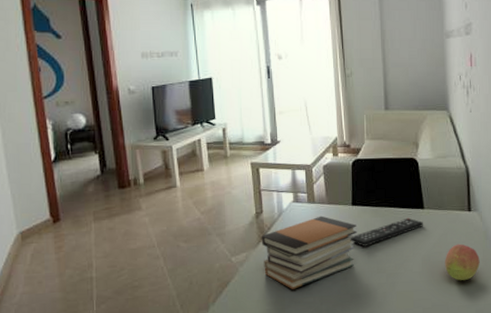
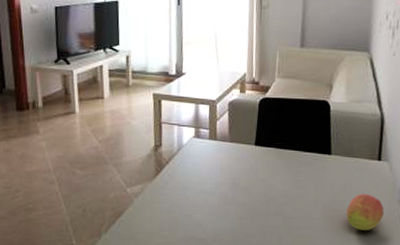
book stack: present [261,215,358,289] -> none [158,153,259,225]
remote control: present [350,217,423,247] -> none [250,162,328,188]

